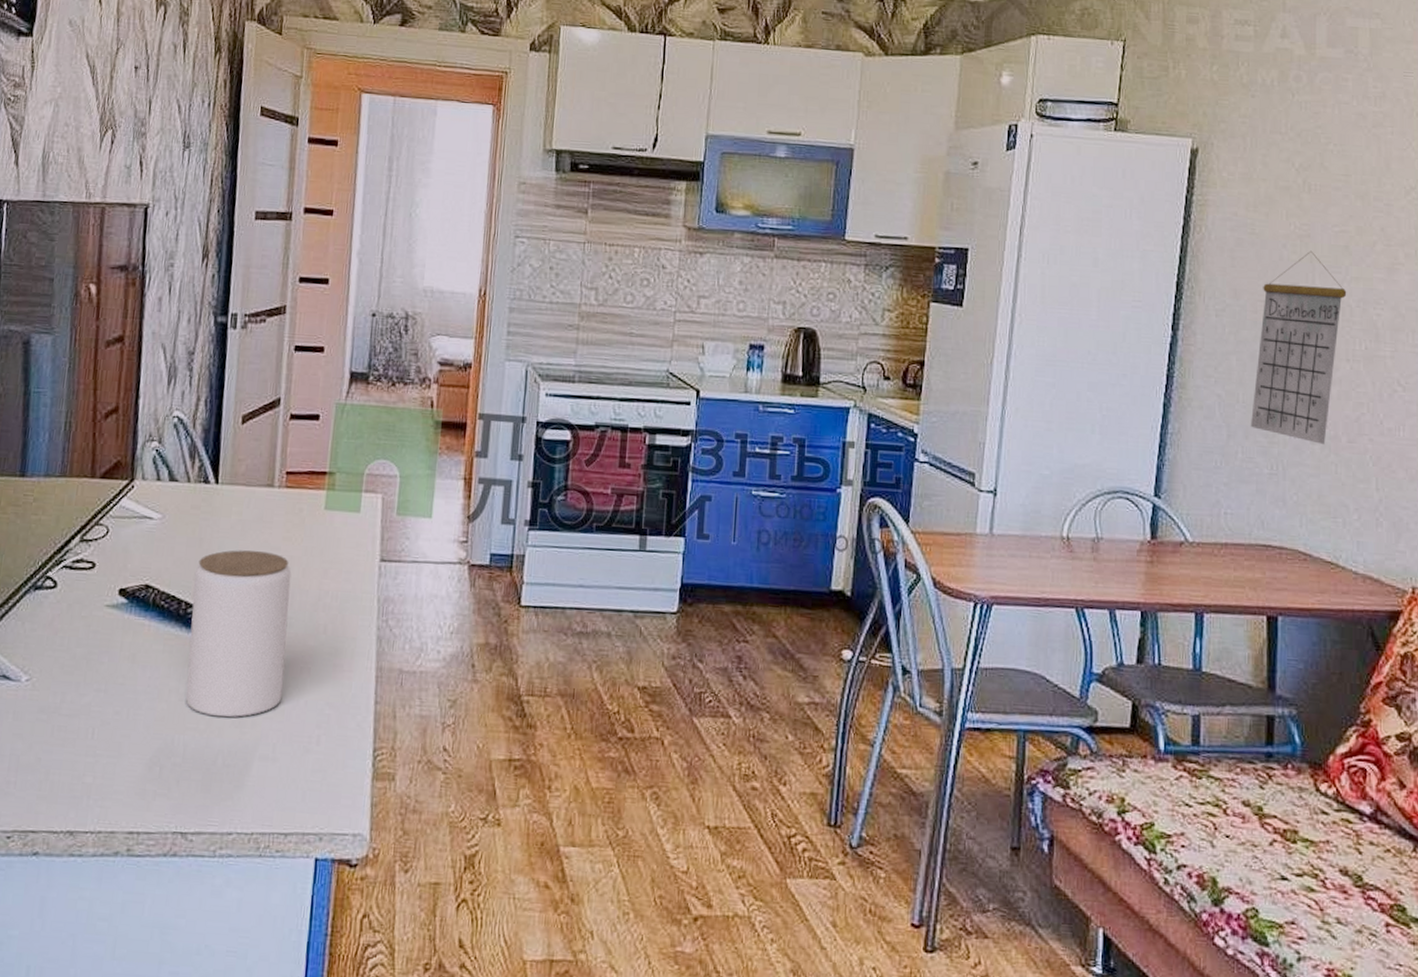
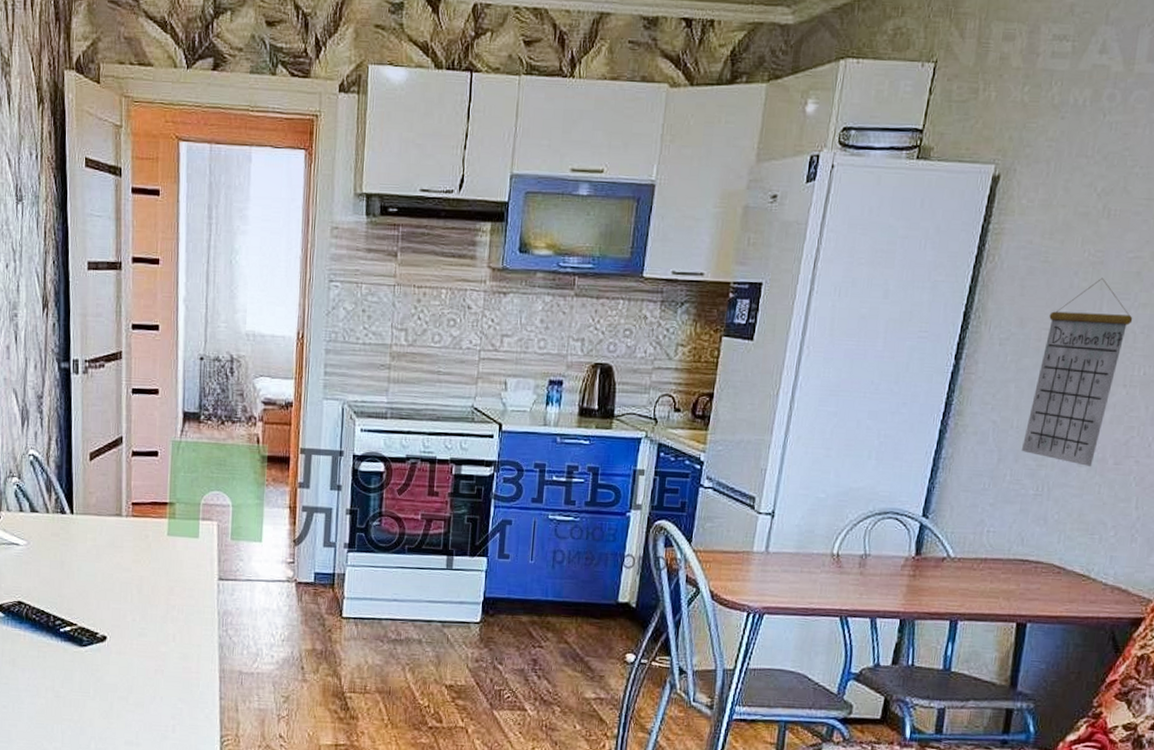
jar: present [185,550,292,717] -> none [59,571,142,710]

